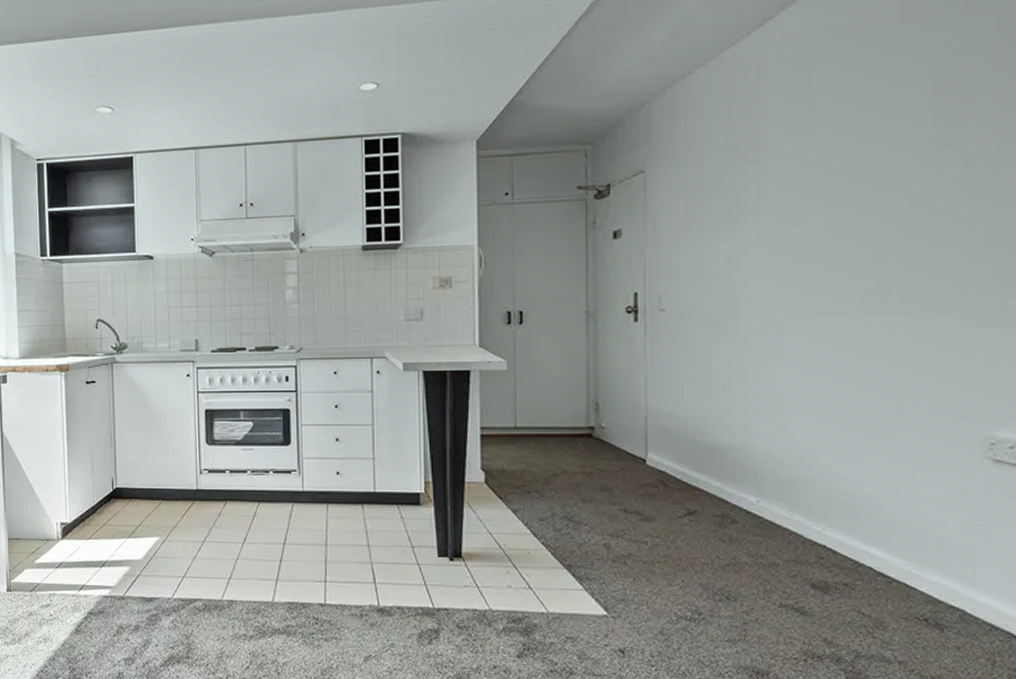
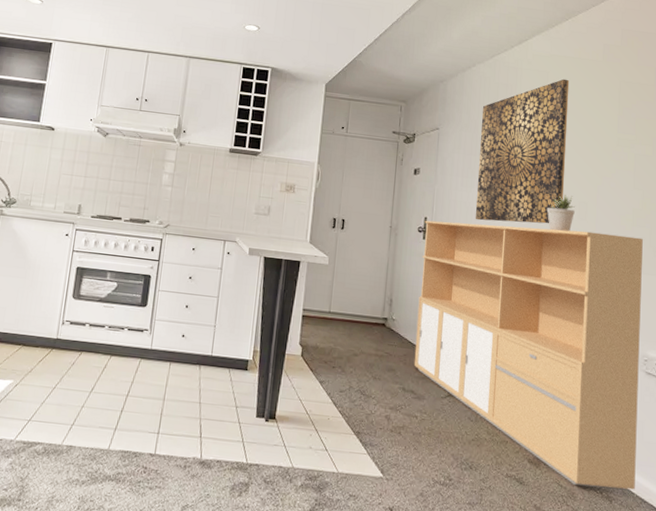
storage cabinet: none [635,274,983,615] -> present [414,220,643,490]
wall art: none [708,63,847,286] -> present [475,79,570,224]
potted plant: none [819,231,865,284] -> present [546,195,575,232]

